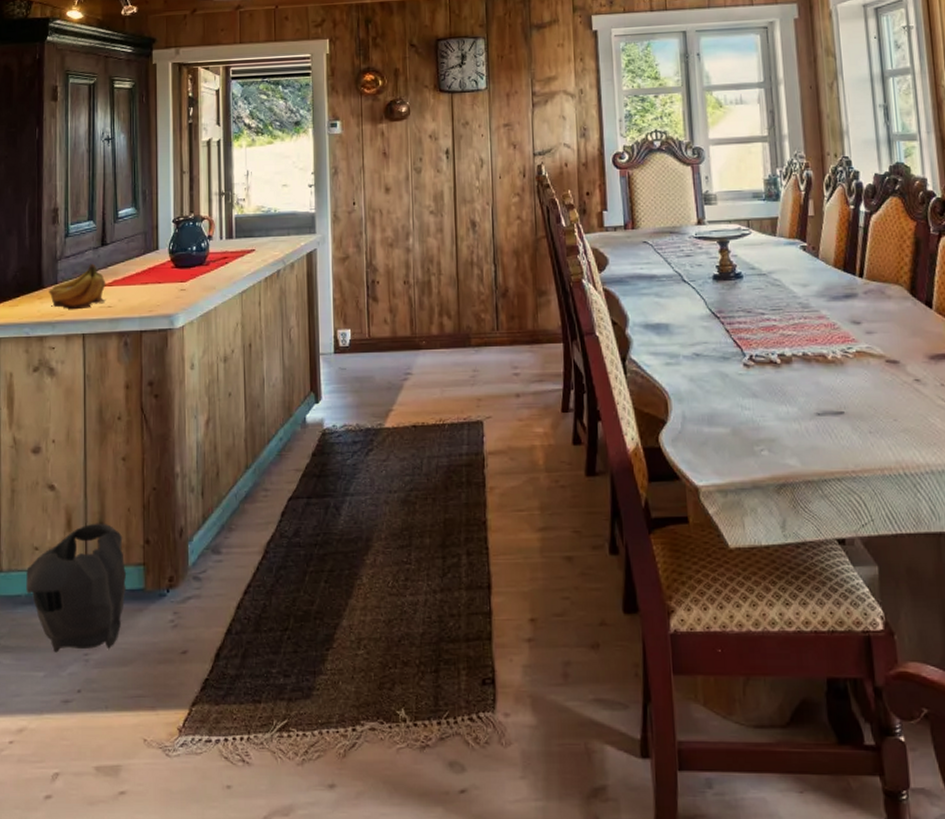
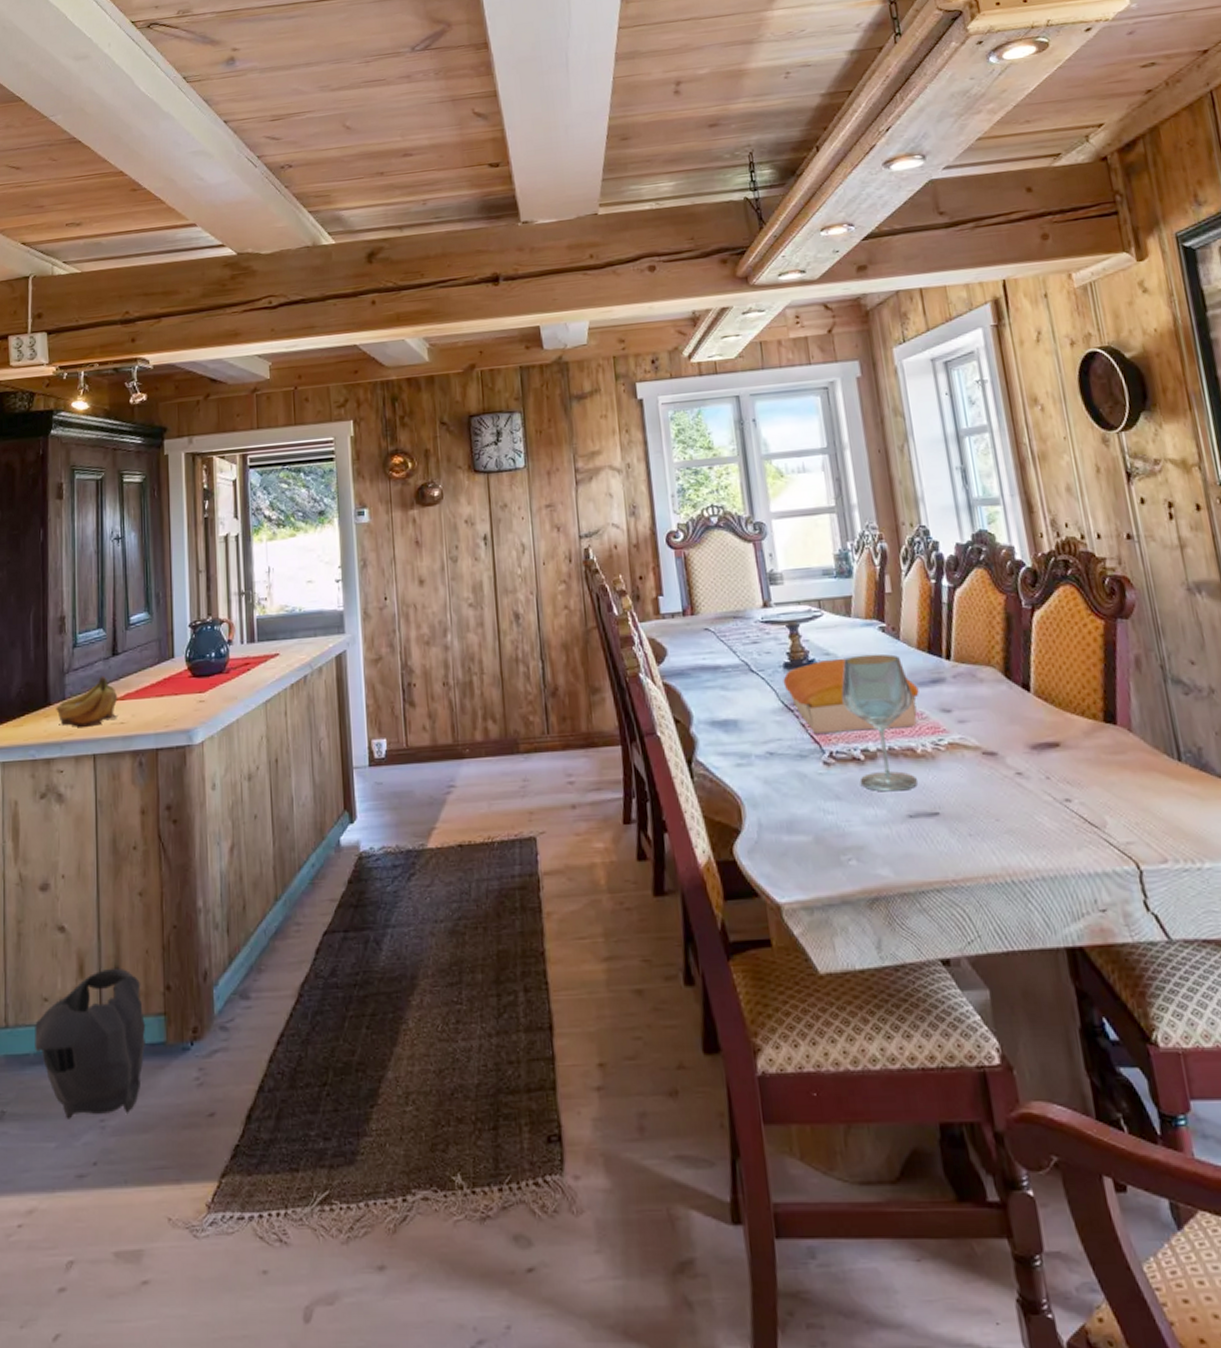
bread loaf: none [711,274,833,339] -> present [783,659,919,734]
wine glass: none [763,270,828,392] -> present [841,653,917,792]

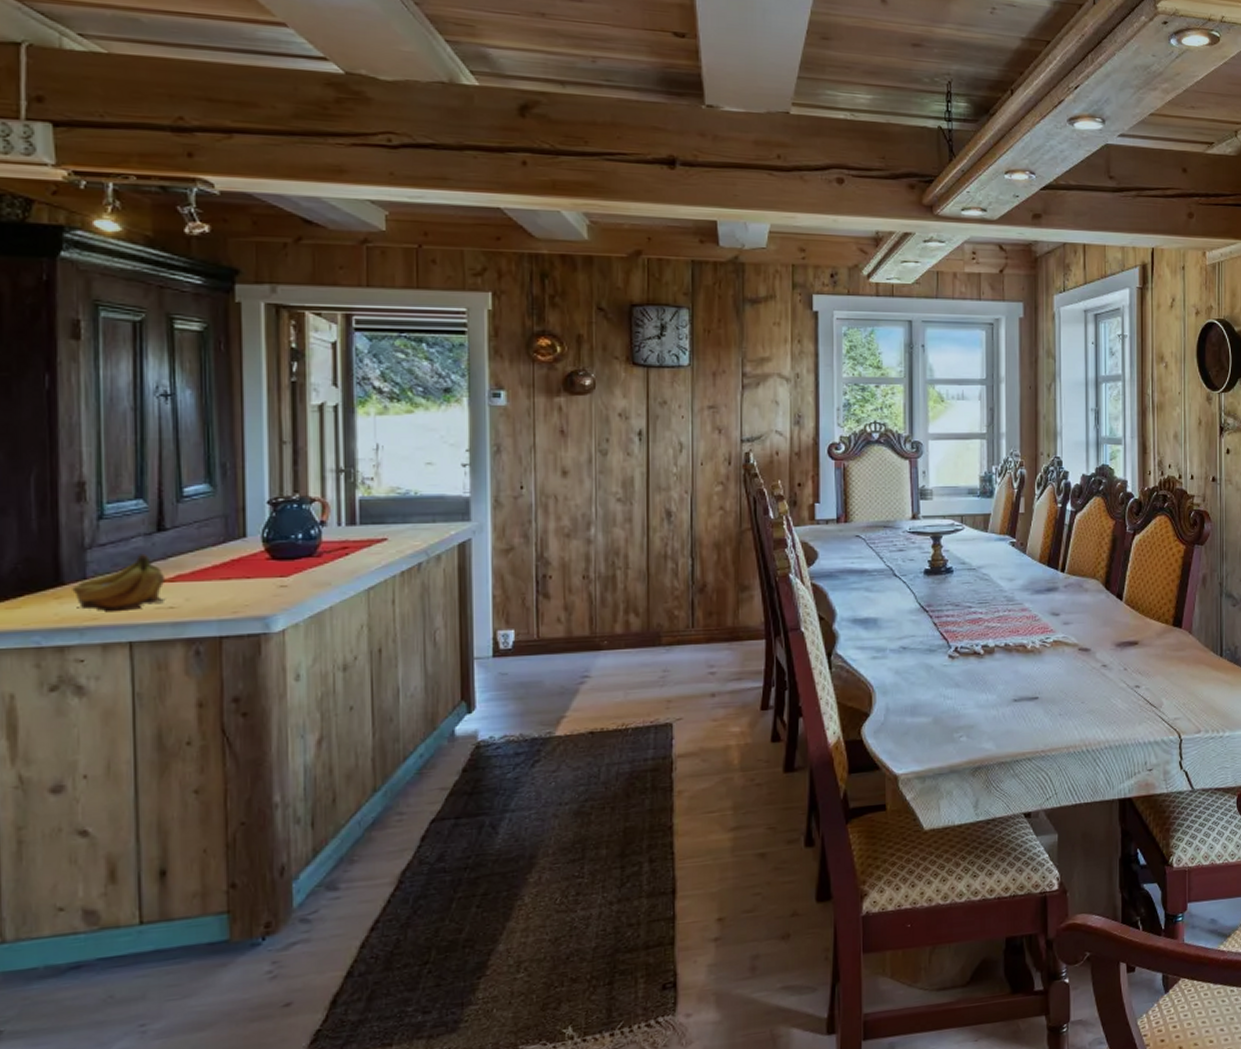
mask: present [35,967,145,1119] -> none [45,869,202,1029]
bread loaf: present [783,659,919,734] -> none [922,568,1036,631]
wine glass: present [841,653,917,792] -> none [970,565,1030,681]

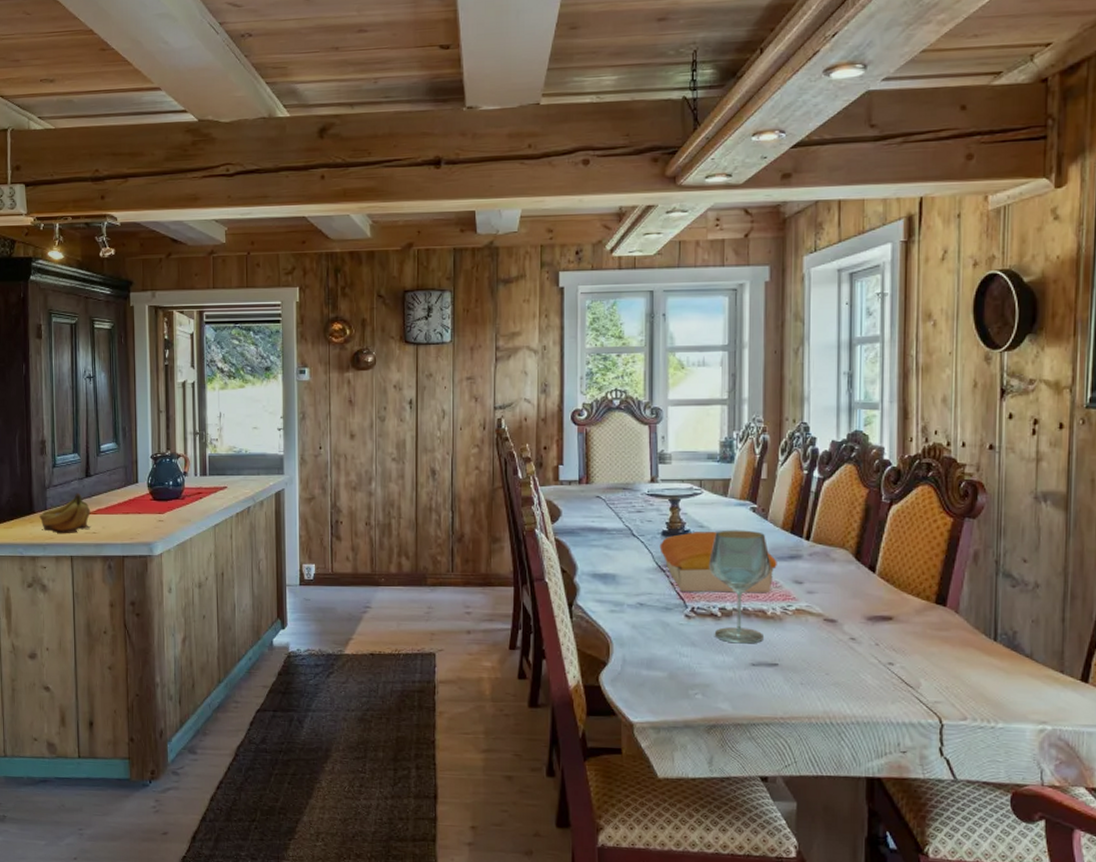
bread loaf: none [922,568,1036,631] -> present [659,532,777,594]
wine glass: none [970,565,1030,681] -> present [708,530,772,644]

